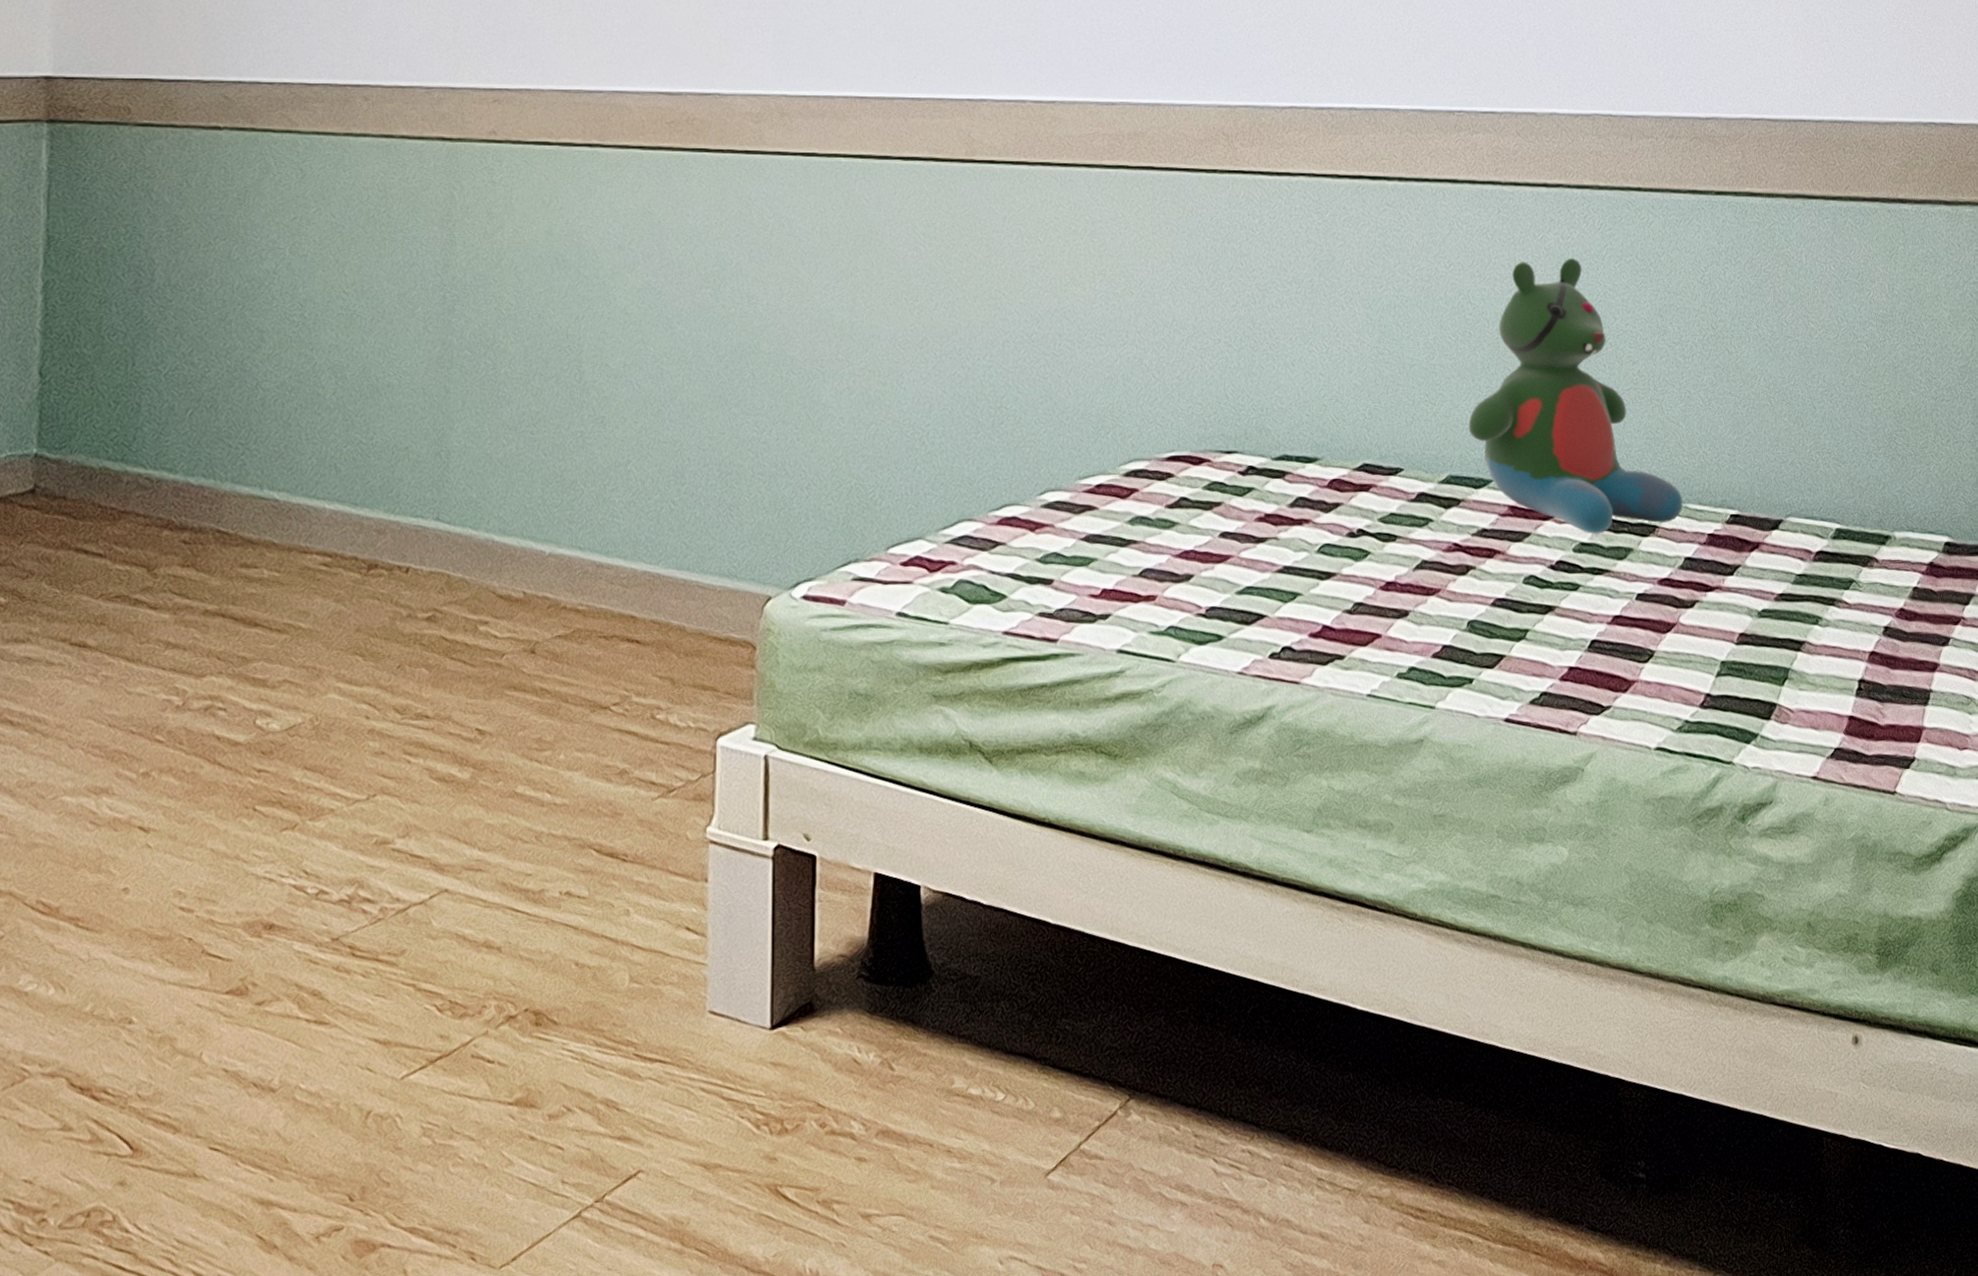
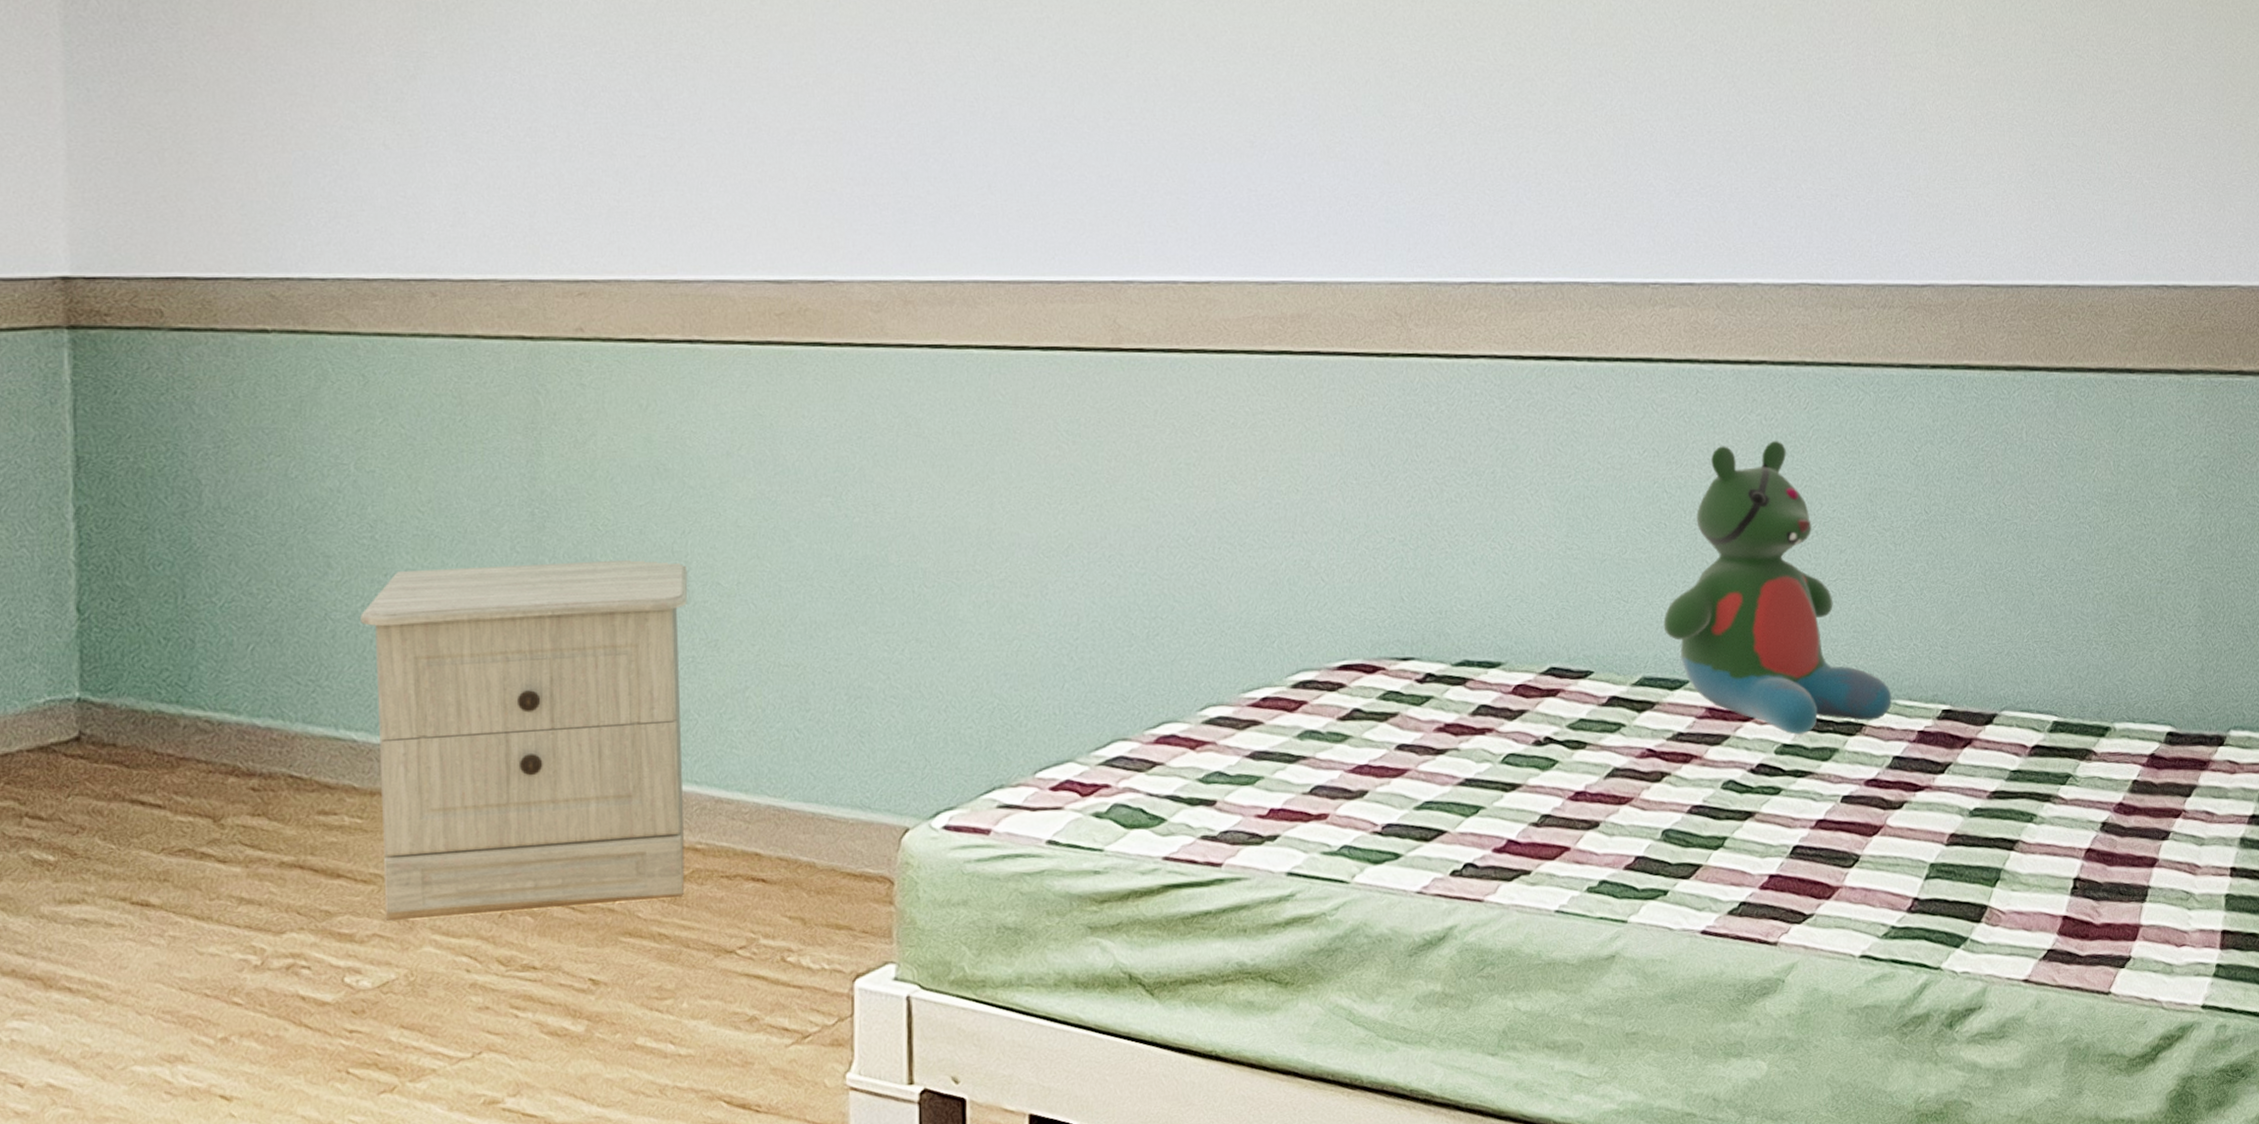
nightstand: none [288,342,580,668] -> present [360,560,688,920]

